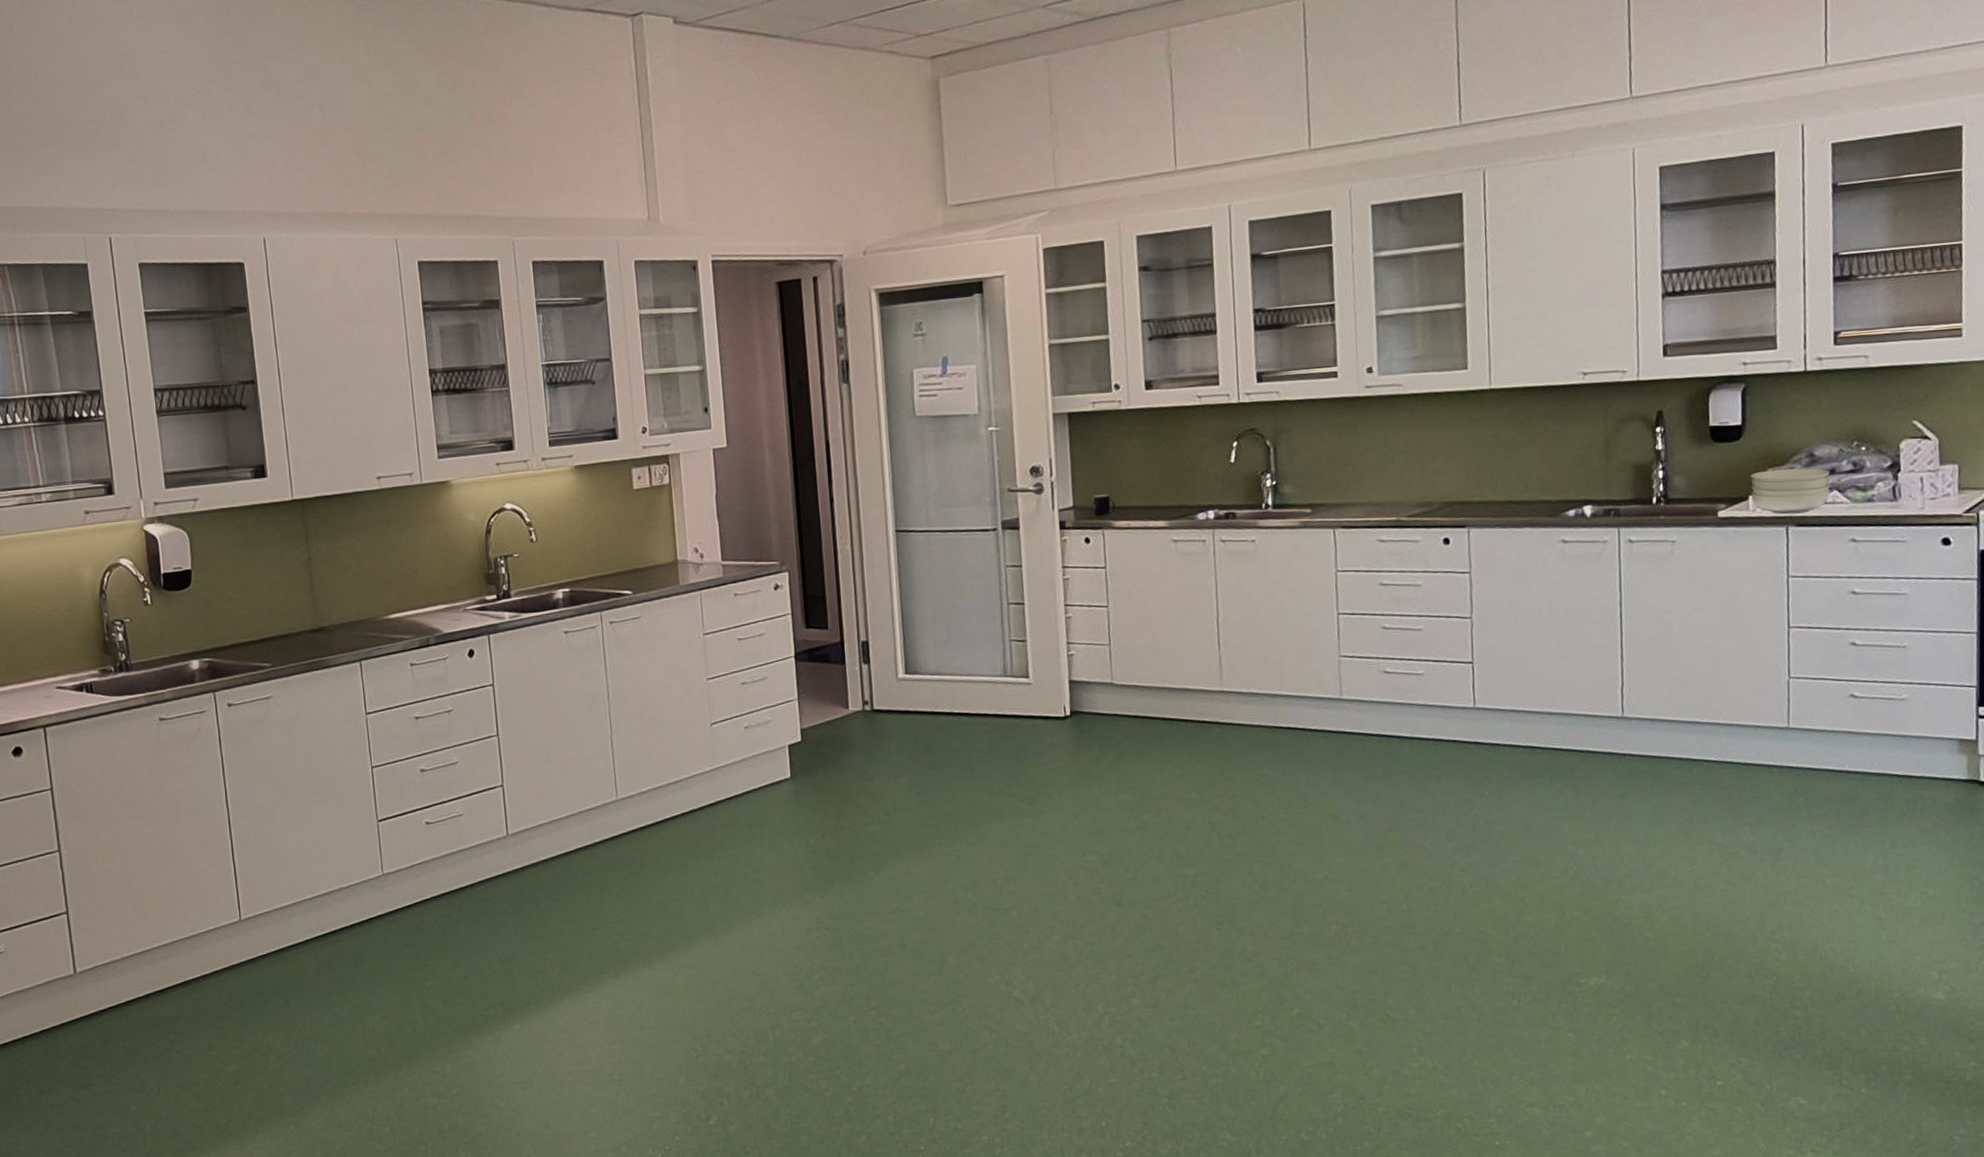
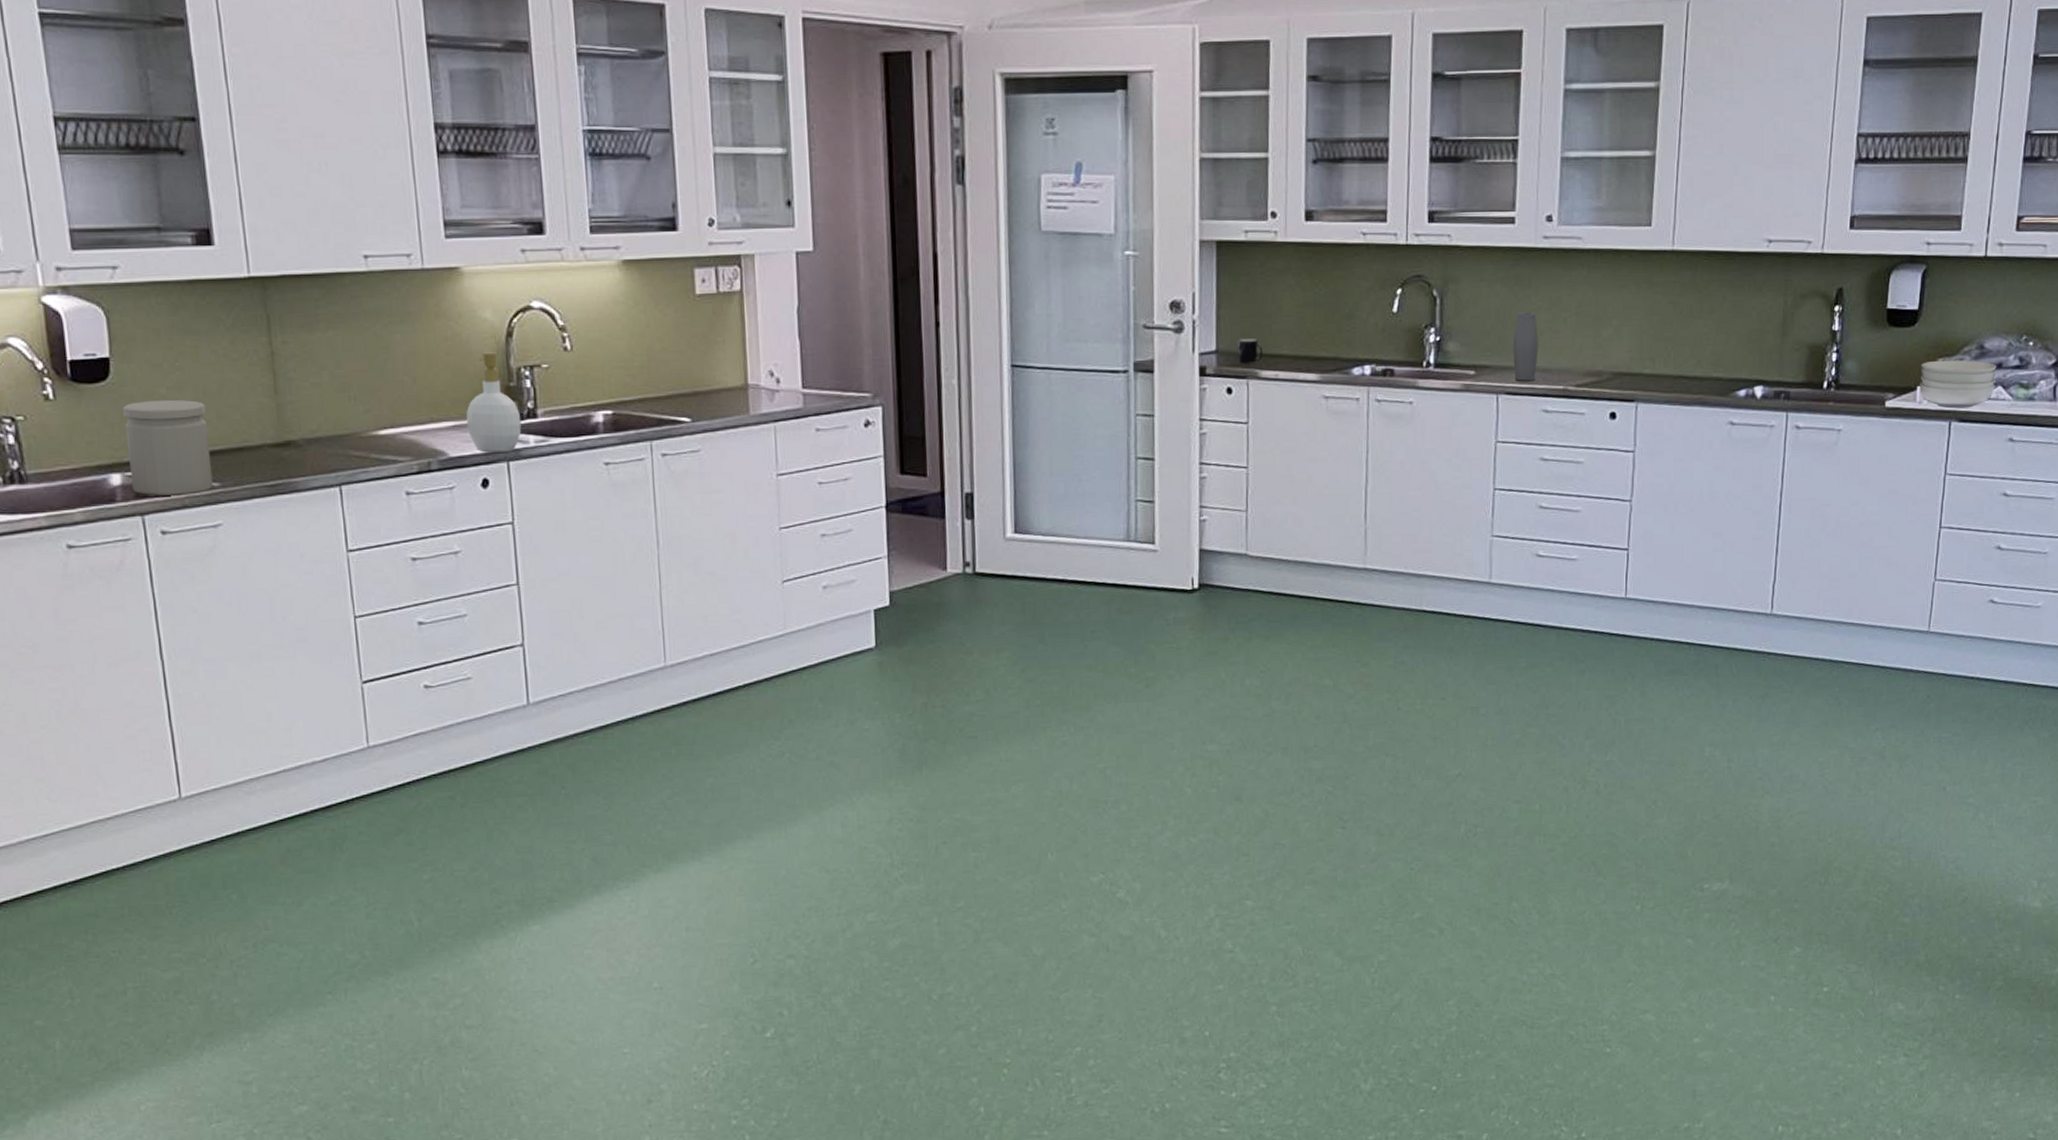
jar: none [201,599,266,677] -> present [123,399,214,497]
soap bottle: none [455,546,499,629] -> present [466,352,522,454]
vase: none [1344,453,1370,517] -> present [1513,312,1538,382]

